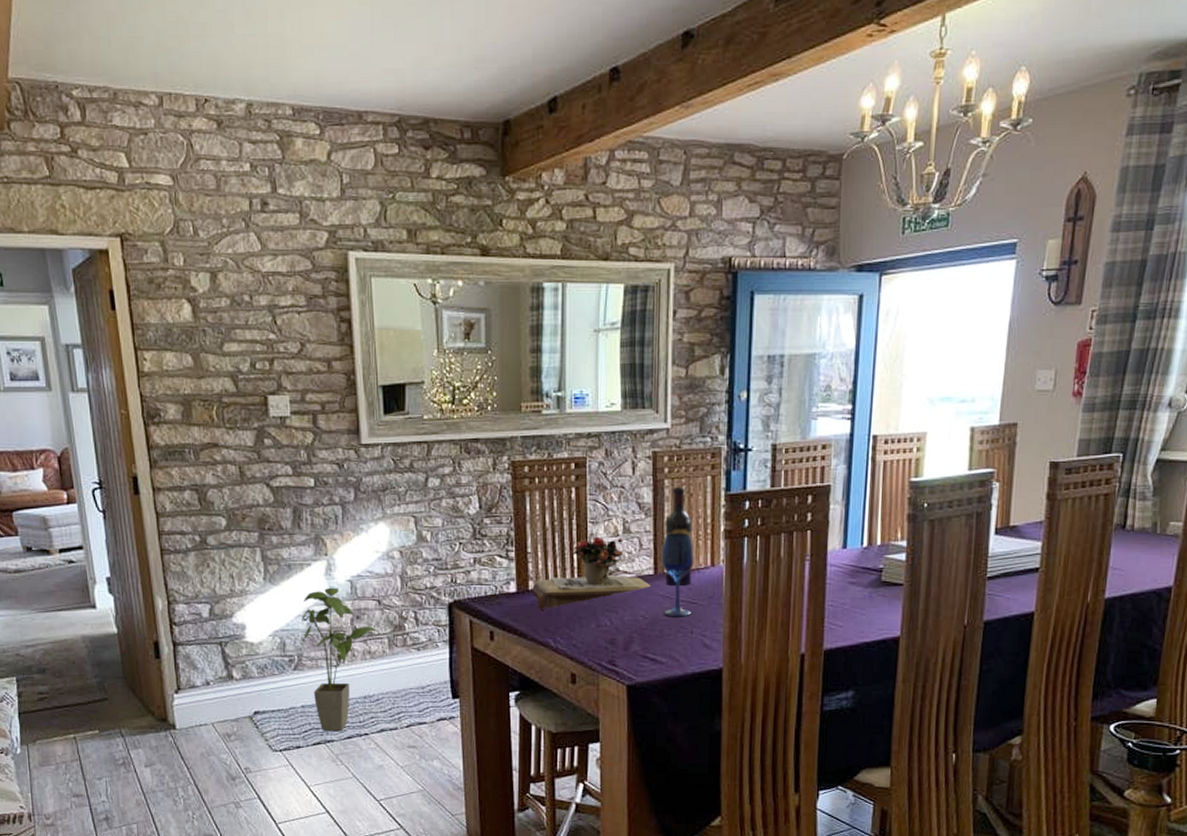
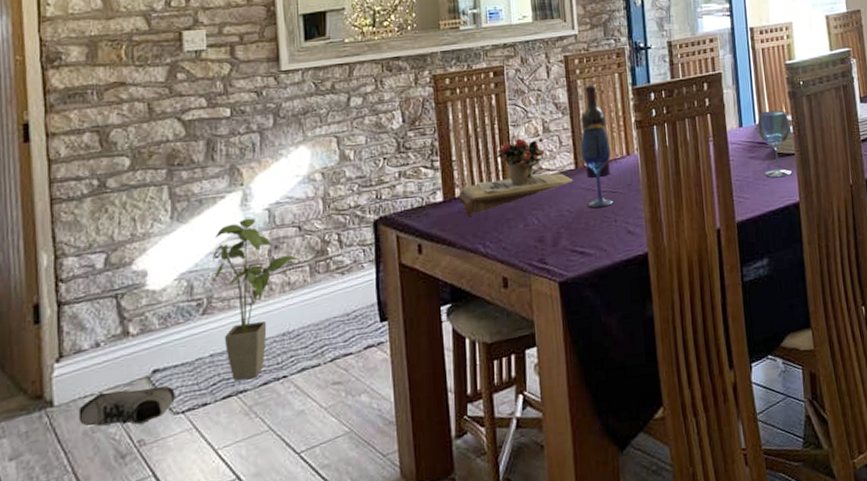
shoe: none [196,724,274,755] -> present [78,385,175,427]
wine glass: none [863,533,905,608] -> present [757,110,793,178]

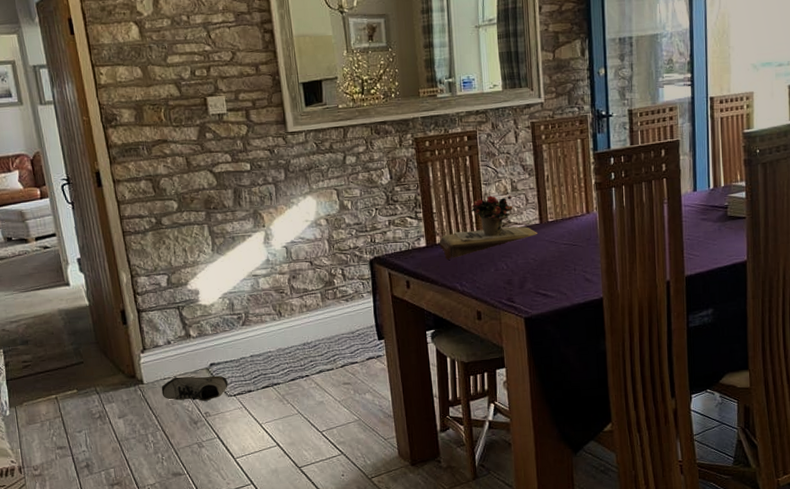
house plant: present [211,218,302,380] -> none [246,253,315,375]
wineglass: present [580,127,613,209] -> none [544,187,573,258]
wine bottle: present [581,84,611,178] -> none [546,149,572,232]
wine glass: present [757,110,793,178] -> none [710,176,745,239]

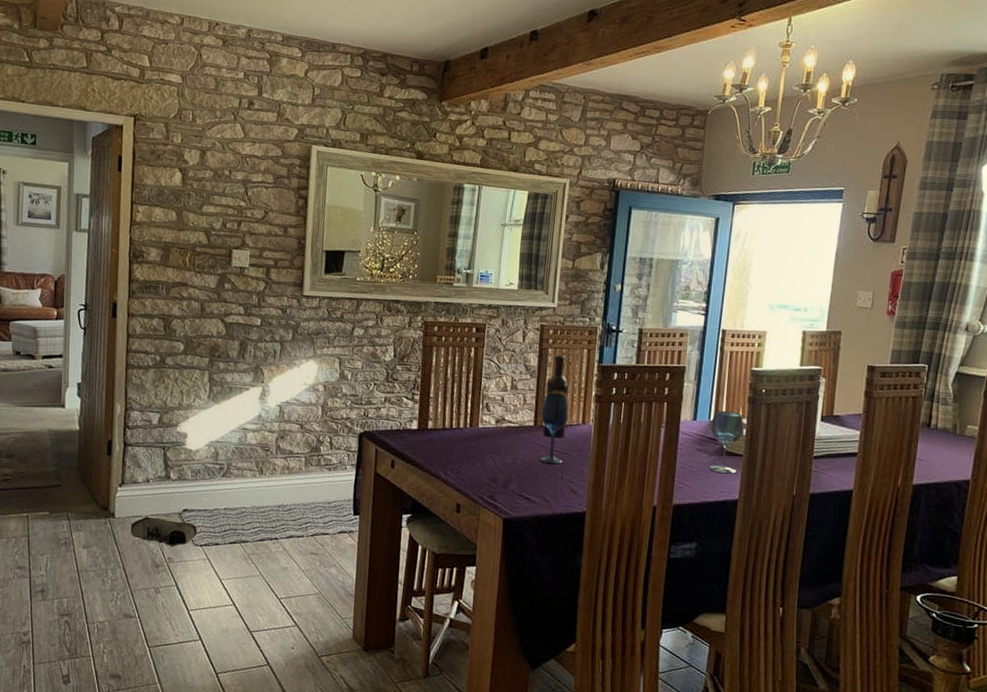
flower arrangement: present [439,195,537,260] -> none [430,389,530,447]
wineglass: none [544,187,573,258] -> present [539,392,569,465]
wine bottle: none [546,149,572,232] -> present [542,354,569,438]
wine glass: none [710,176,745,239] -> present [709,410,745,475]

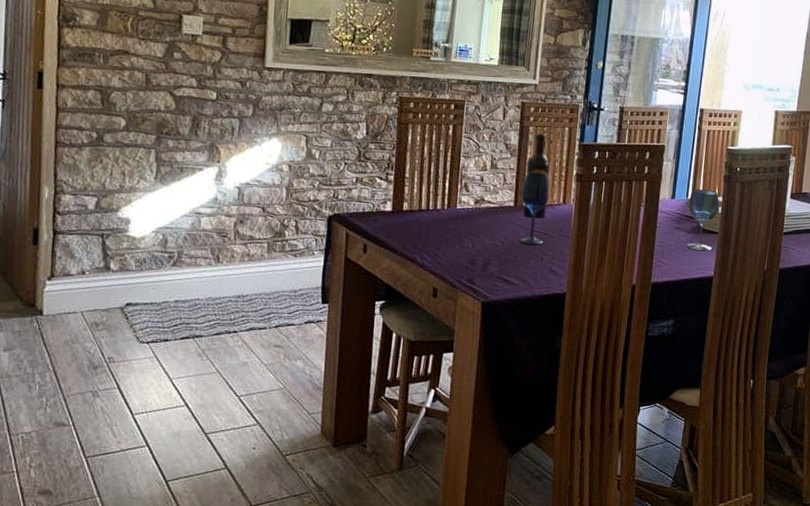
shoe: present [130,516,197,547] -> none [62,312,143,345]

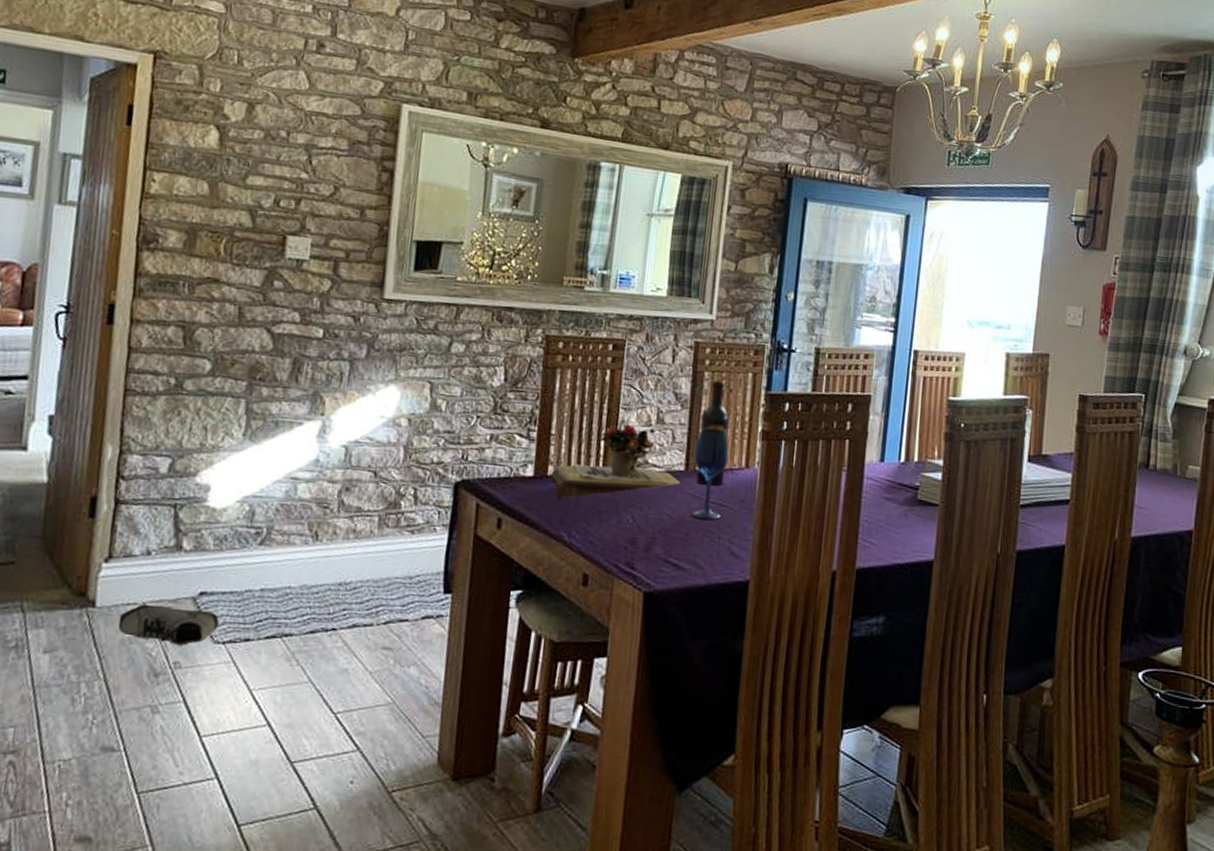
shoe: none [62,312,143,345] -> present [118,603,219,645]
flower arrangement: none [405,169,510,229] -> present [550,424,680,499]
wine glass: present [687,188,720,252] -> none [899,449,941,529]

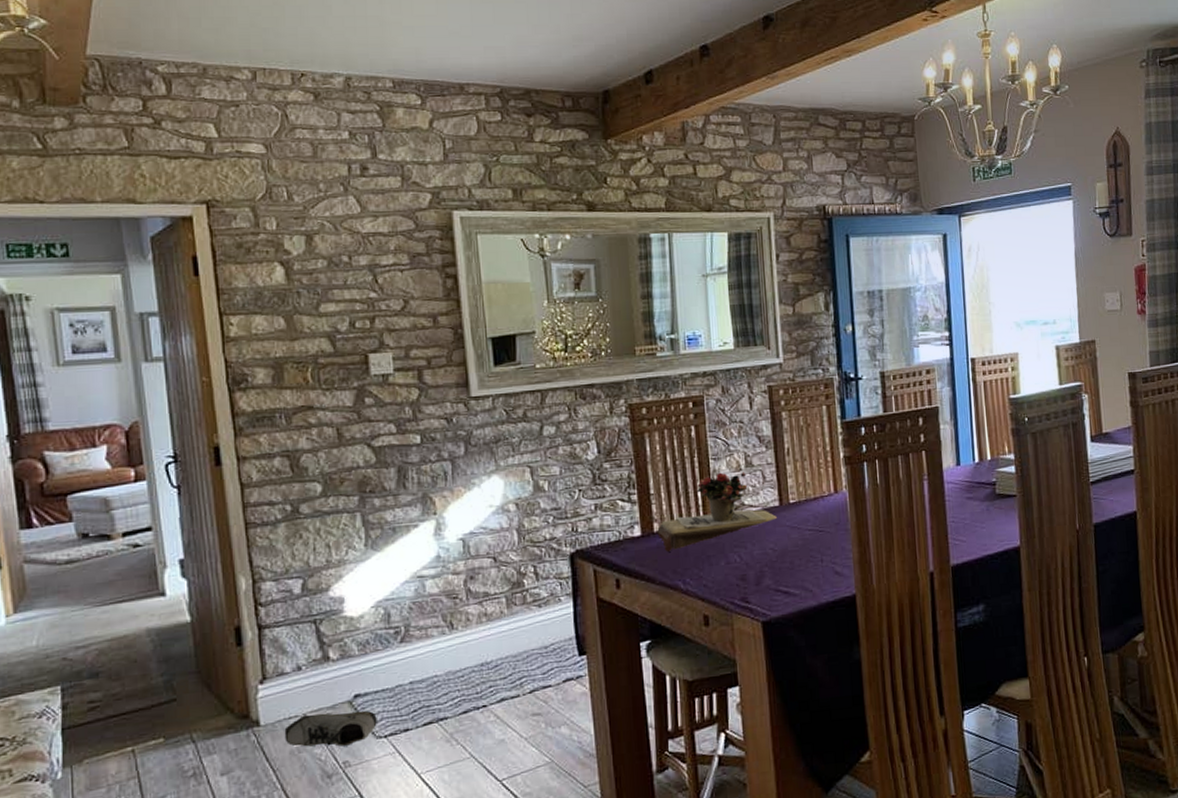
wineglass: present [691,428,729,521] -> none [785,462,820,548]
wine bottle: present [696,379,730,486] -> none [786,417,818,515]

